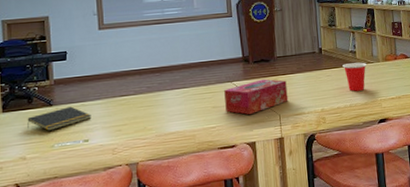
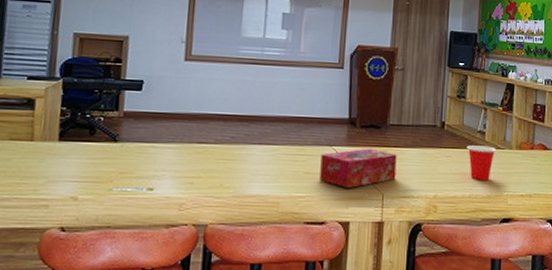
notepad: present [27,106,92,131] -> none [85,146,161,171]

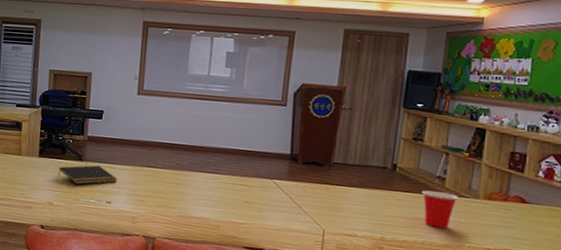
notepad: none [85,146,161,171] -> present [58,165,117,185]
tissue box: present [320,148,397,188] -> none [259,184,341,221]

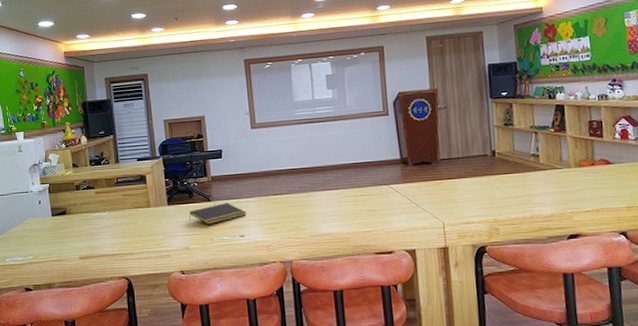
cup: present [422,190,460,229] -> none [521,167,554,201]

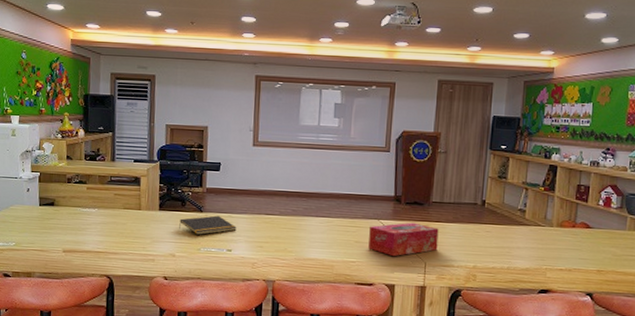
tissue box: none [380,183,454,220] -> present [368,222,439,256]

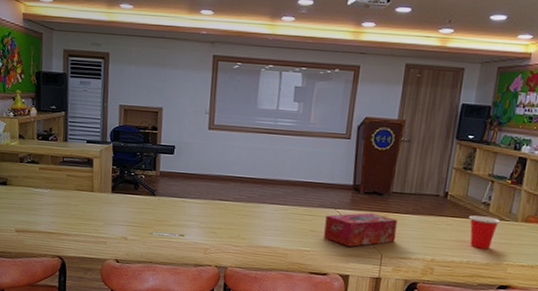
notepad: present [179,215,237,235] -> none [131,199,190,219]
cup: none [507,222,537,255] -> present [469,215,501,249]

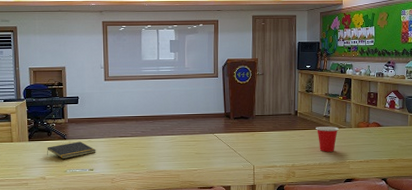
notepad: none [131,199,190,219] -> present [47,141,96,159]
tissue box: present [324,212,398,247] -> none [206,133,263,162]

